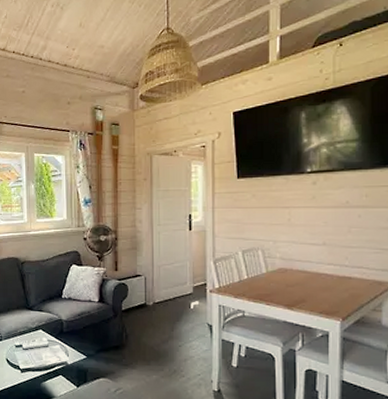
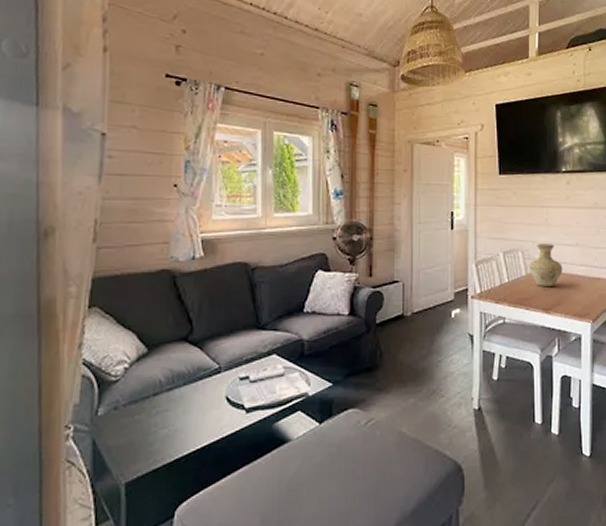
vase: none [270,243,307,284] -> present [529,244,563,286]

